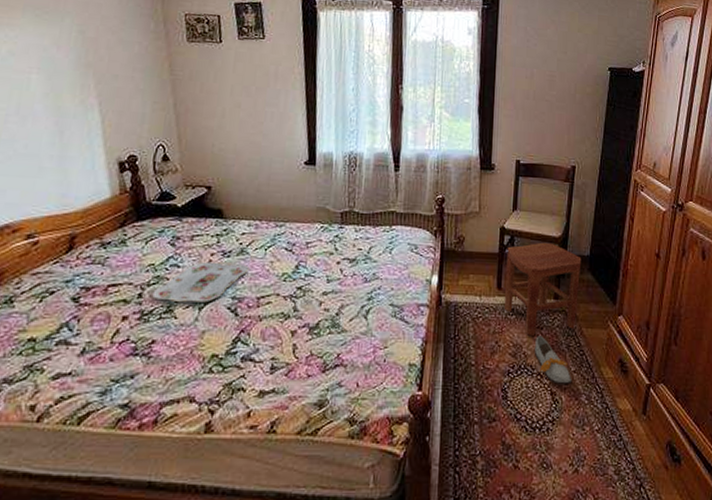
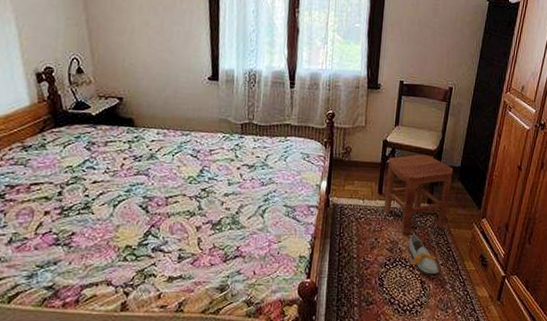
serving tray: present [152,261,249,302] -> none [71,165,158,201]

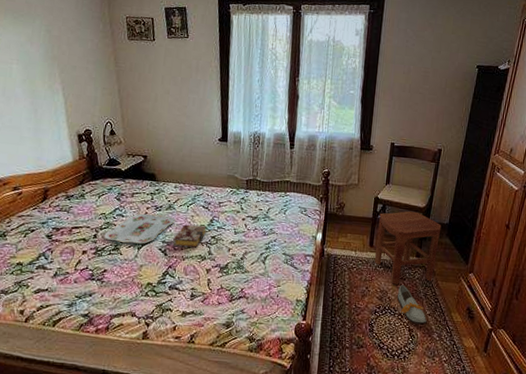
serving tray: none [71,165,158,201] -> present [104,213,175,244]
book: none [156,176,196,203] -> present [173,224,207,248]

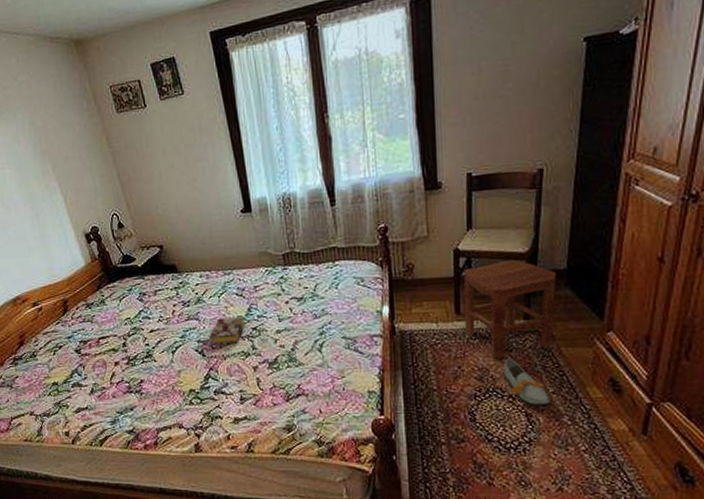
serving tray: present [104,213,175,244] -> none [133,311,208,348]

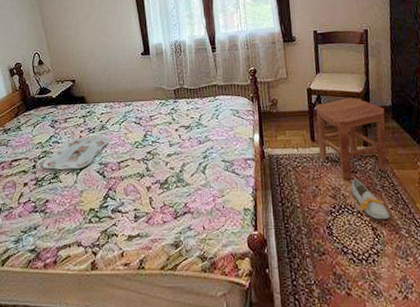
serving tray: none [133,311,208,348] -> present [43,136,109,170]
book: present [209,317,245,346] -> none [110,142,141,168]

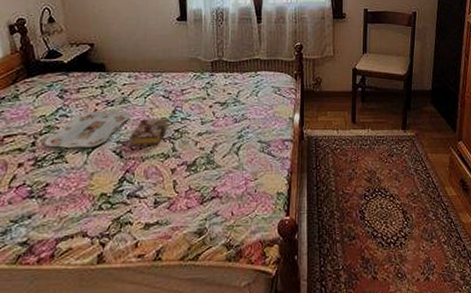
book: none [110,142,141,168] -> present [129,119,169,147]
stool: present [315,98,387,179] -> none [358,80,425,162]
shoe: present [351,179,391,221] -> none [386,162,421,205]

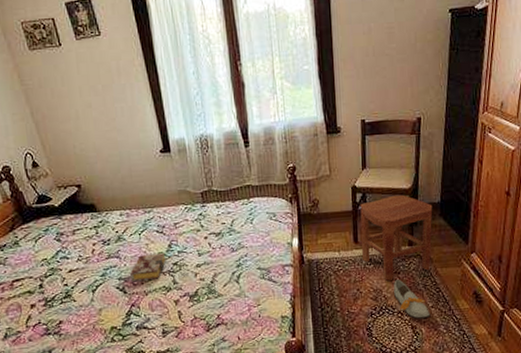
serving tray: present [44,111,131,148] -> none [51,248,128,288]
stool: none [358,80,425,162] -> present [360,195,433,281]
shoe: none [386,162,421,205] -> present [393,279,431,320]

